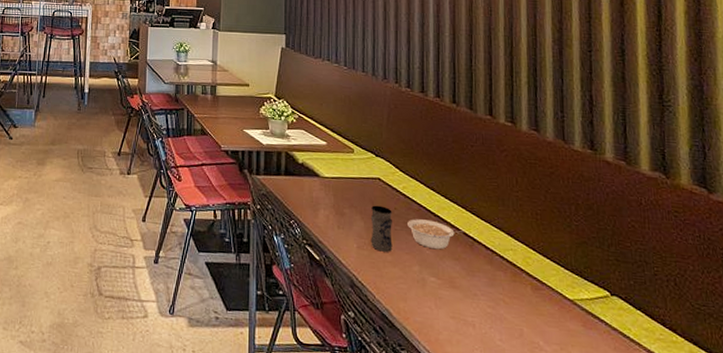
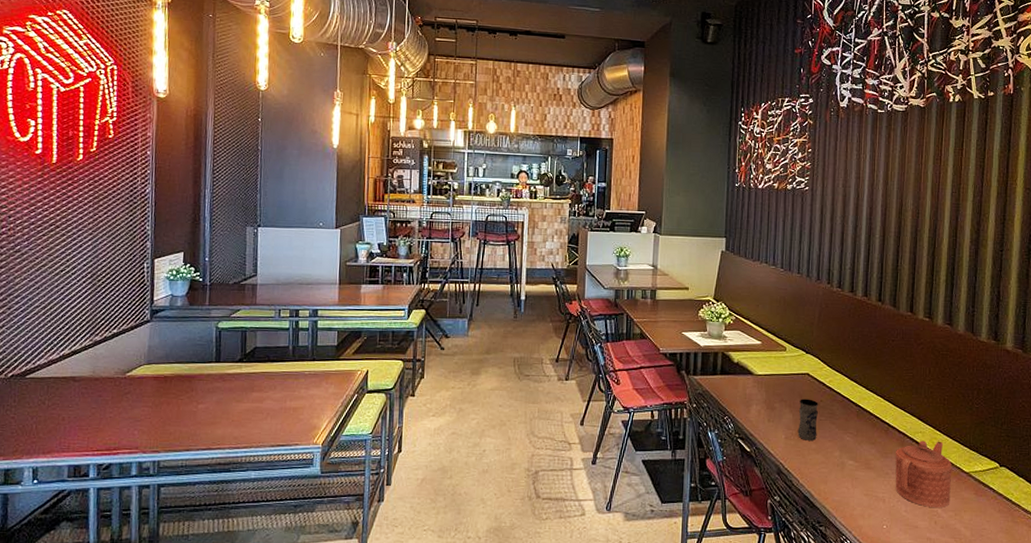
legume: present [407,219,465,250] -> none [832,409,882,436]
teapot: none [484,259,554,340] -> present [895,440,952,509]

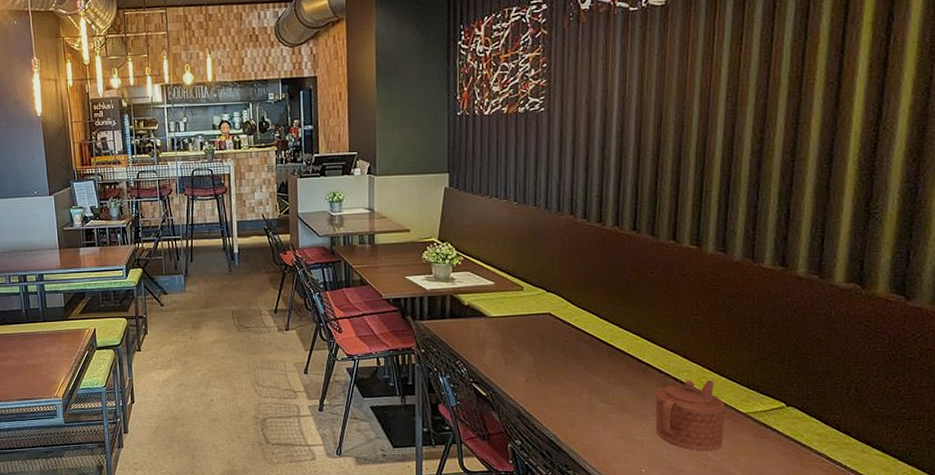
jar: present [797,399,818,441] -> none [539,340,562,383]

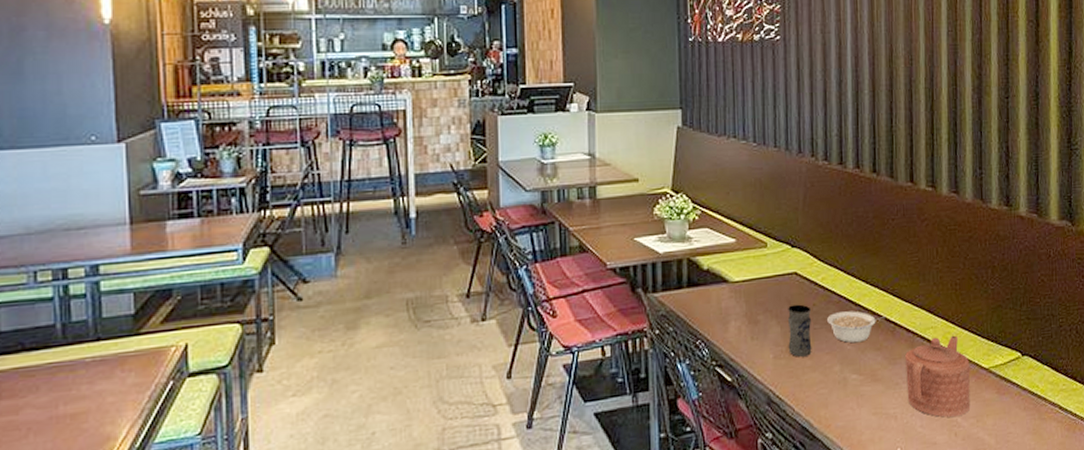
jar: none [539,340,562,383] -> present [788,304,812,357]
legume: none [578,350,639,377] -> present [827,311,887,343]

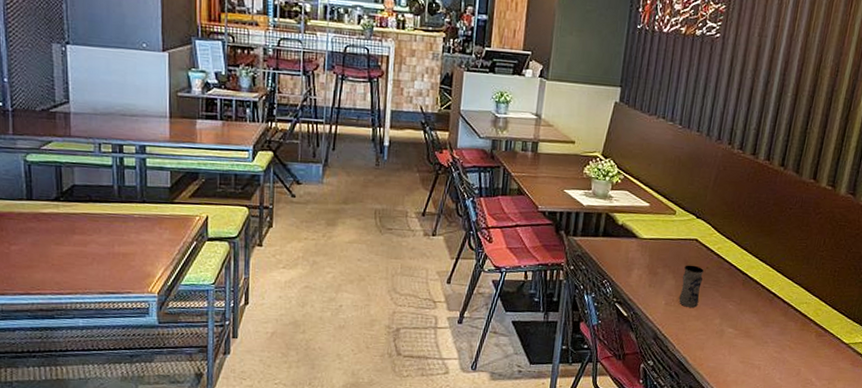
legume: present [827,311,887,343] -> none [716,277,768,305]
teapot: present [905,335,971,418] -> none [772,311,833,377]

